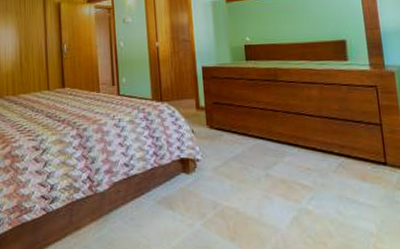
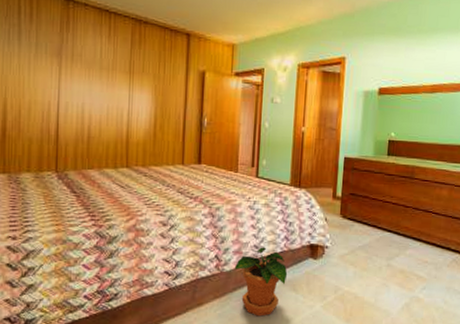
potted plant: none [107,165,162,239] -> present [234,247,288,317]

